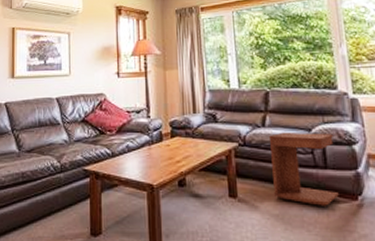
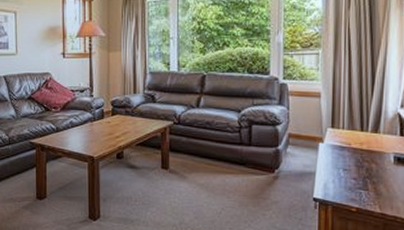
side table: present [268,132,339,206] -> none [201,112,260,177]

